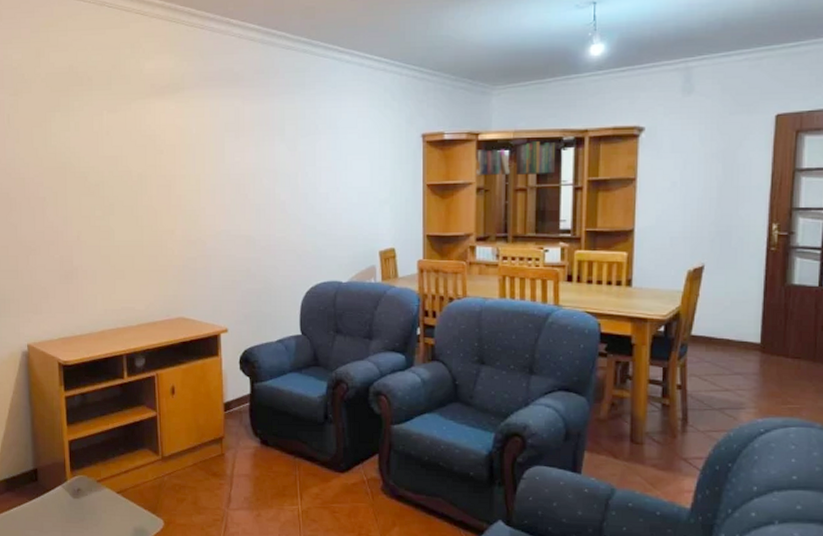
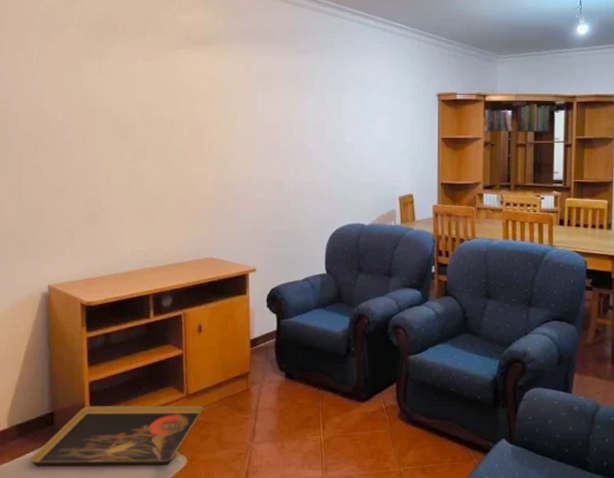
decorative tray: none [17,464,179,527] -> present [30,405,204,467]

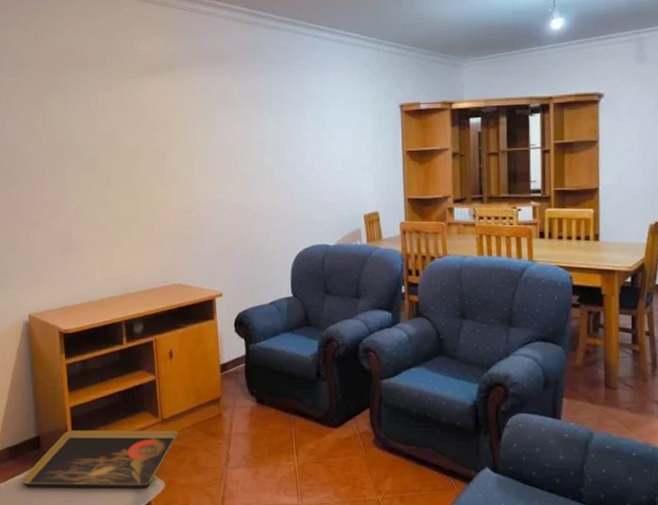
books: present [483,109,512,133] -> none [450,117,482,143]
books: present [517,104,550,133] -> none [487,109,525,141]

